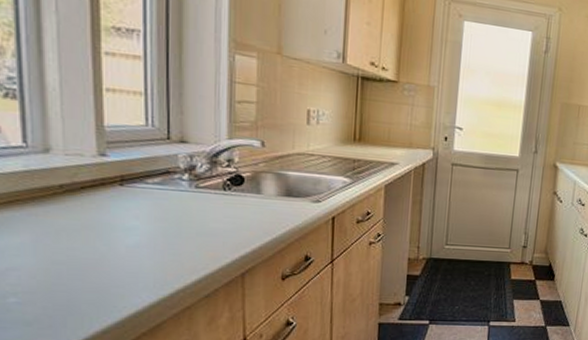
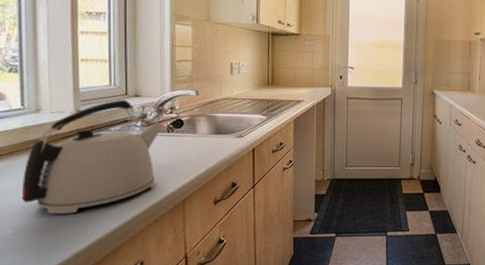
kettle: none [26,144,221,282] -> present [21,99,166,214]

